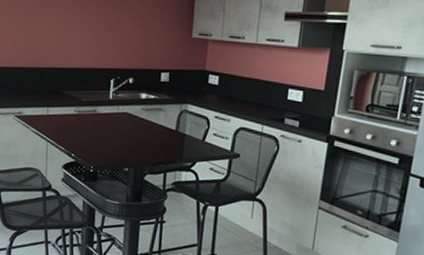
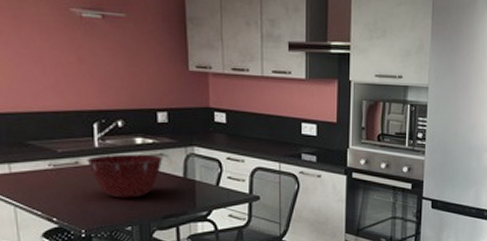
mixing bowl: none [102,106,161,144] -> present [86,153,163,199]

